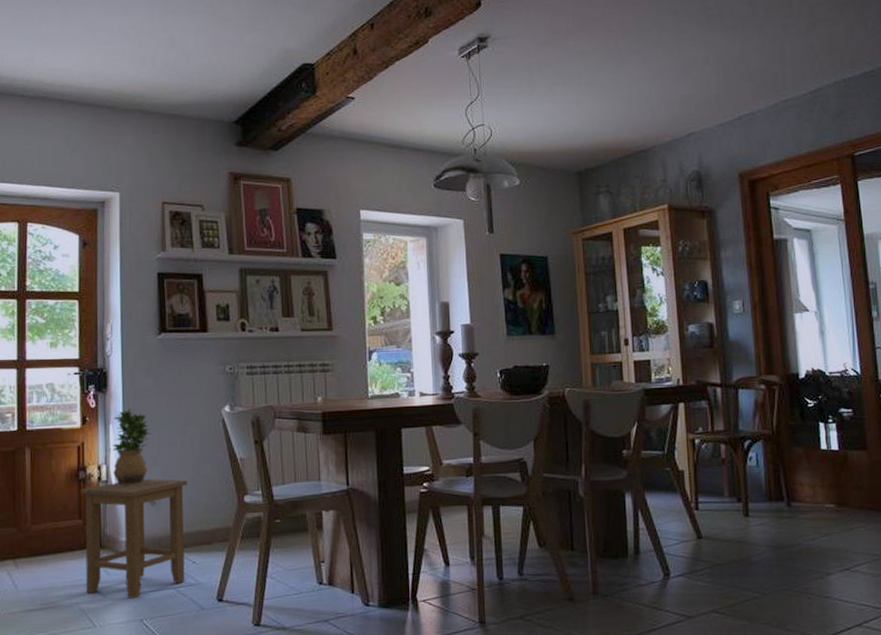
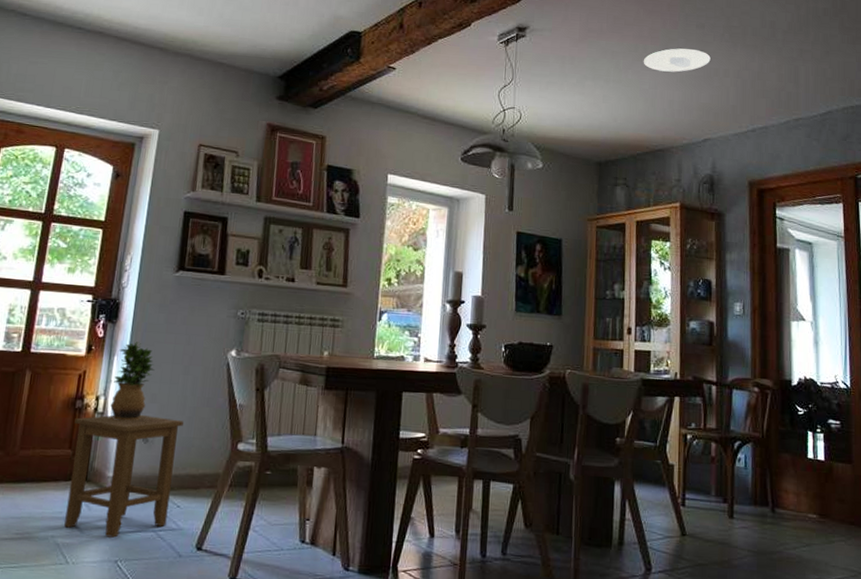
recessed light: none [615,38,688,67] -> present [643,48,711,72]

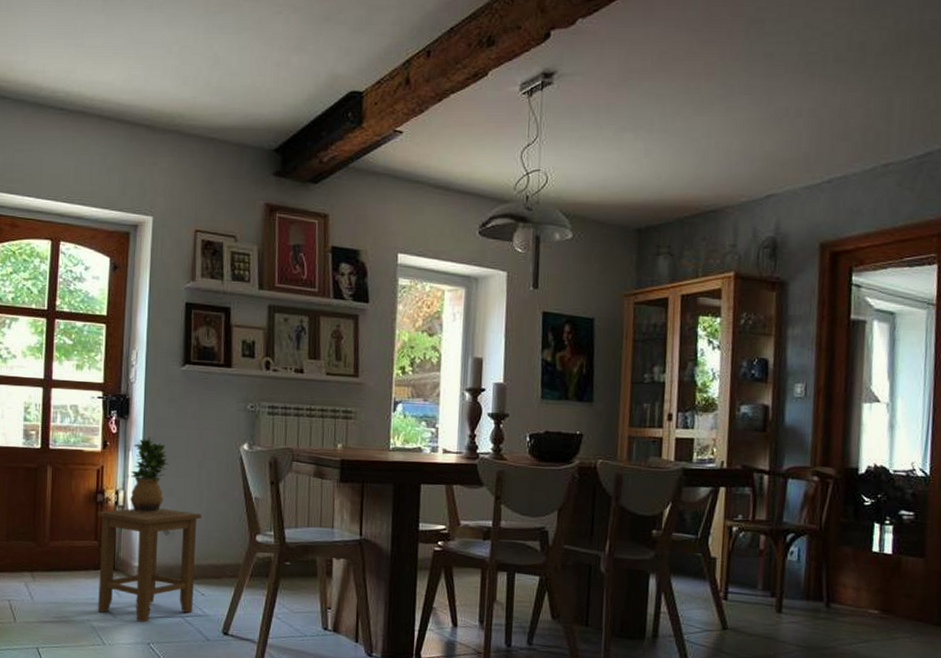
recessed light: present [643,48,711,72] -> none [695,84,780,116]

